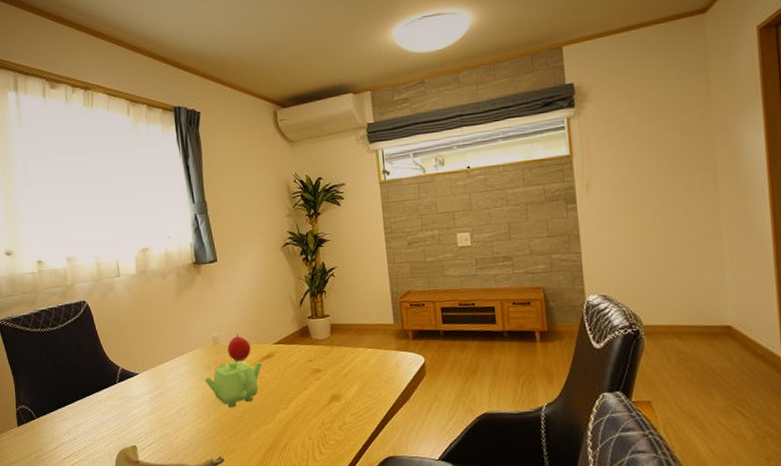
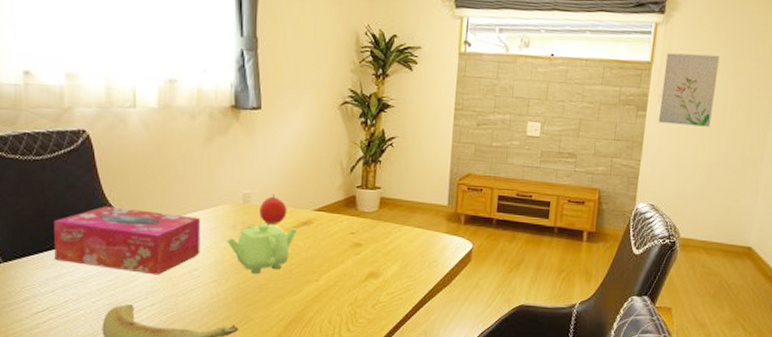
tissue box: none [70,361,184,417] -> present [54,206,201,275]
wall art: none [585,135,650,213] -> present [658,52,720,127]

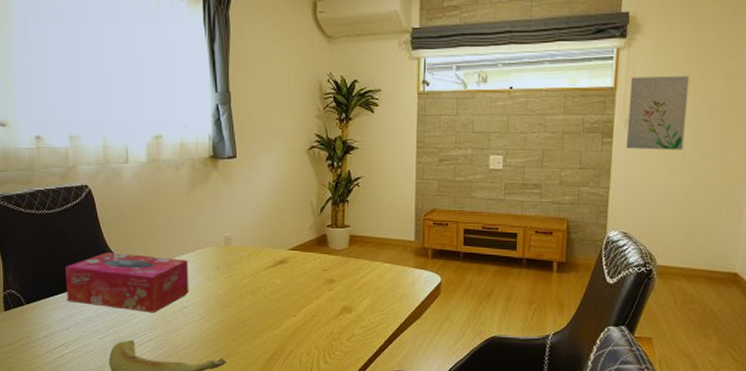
teapot: present [227,223,298,275] -> none [212,263,275,311]
fruit: present [259,194,287,224] -> none [239,236,264,264]

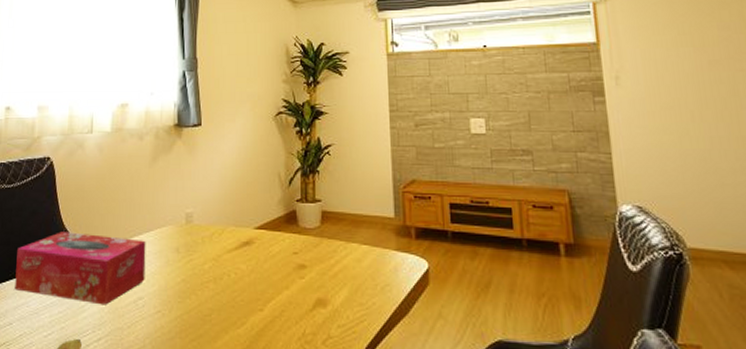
wall art: present [625,76,690,150] -> none [613,28,689,109]

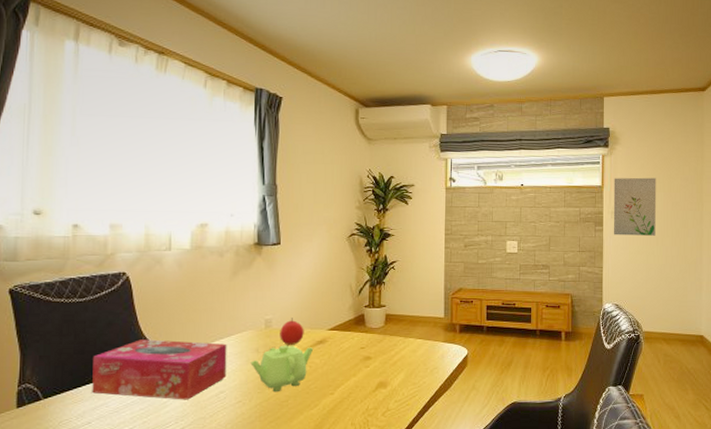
teapot: none [170,245,239,304] -> present [250,345,314,393]
fruit: none [201,212,228,245] -> present [280,318,304,345]
wall art: none [613,28,689,109] -> present [613,177,656,236]

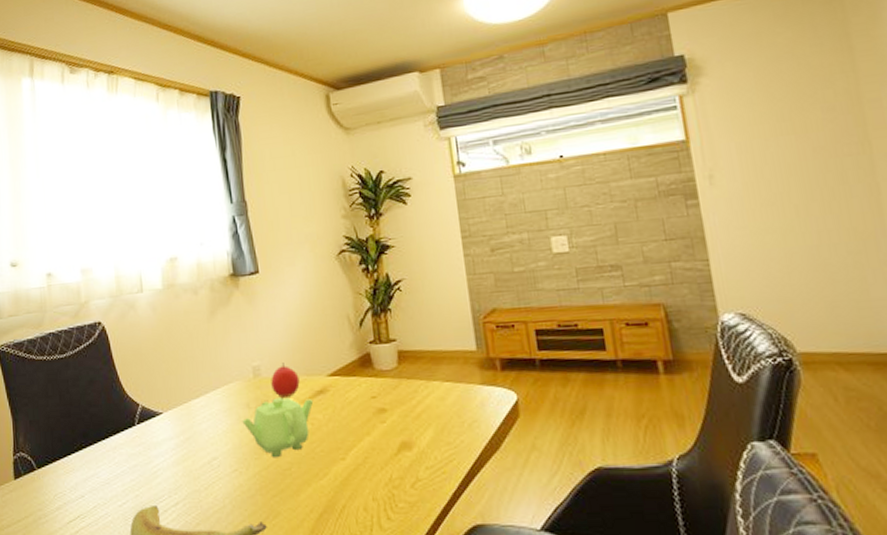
tissue box: present [92,339,227,400] -> none [79,397,218,469]
wall art: present [613,177,656,236] -> none [704,115,792,210]

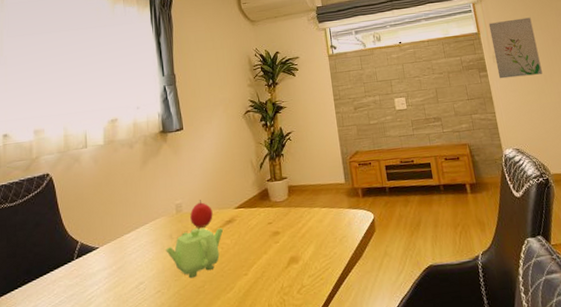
wall art: none [704,115,792,210] -> present [488,17,543,79]

